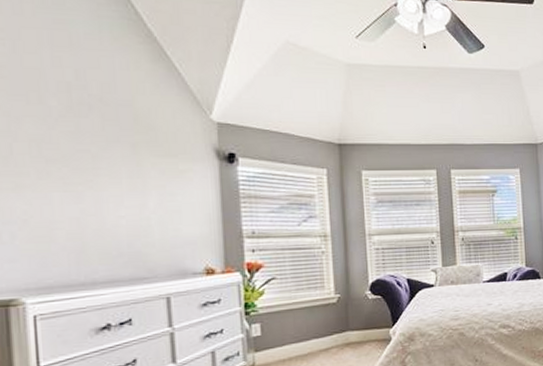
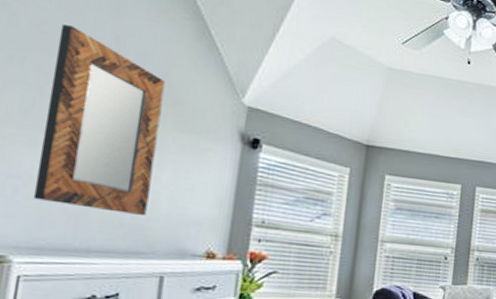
home mirror: none [19,67,141,243] -> present [33,24,166,215]

